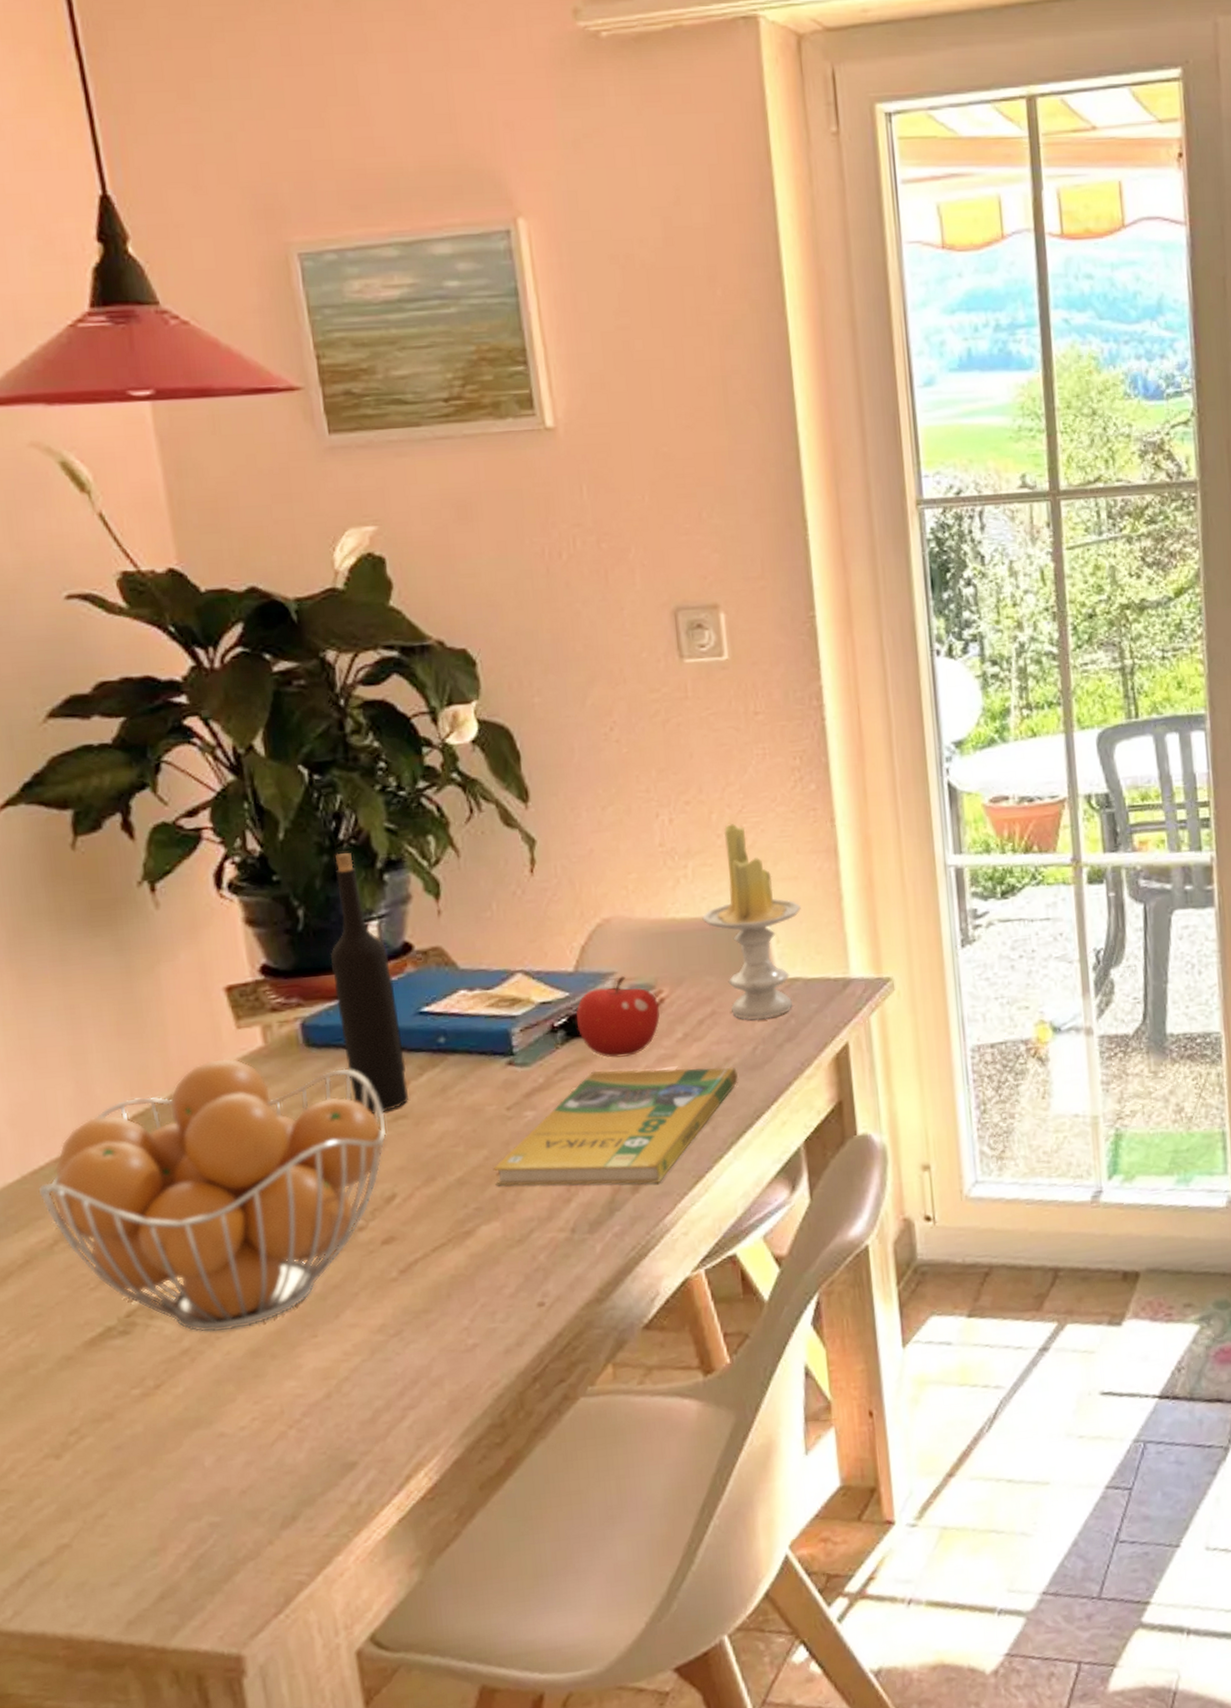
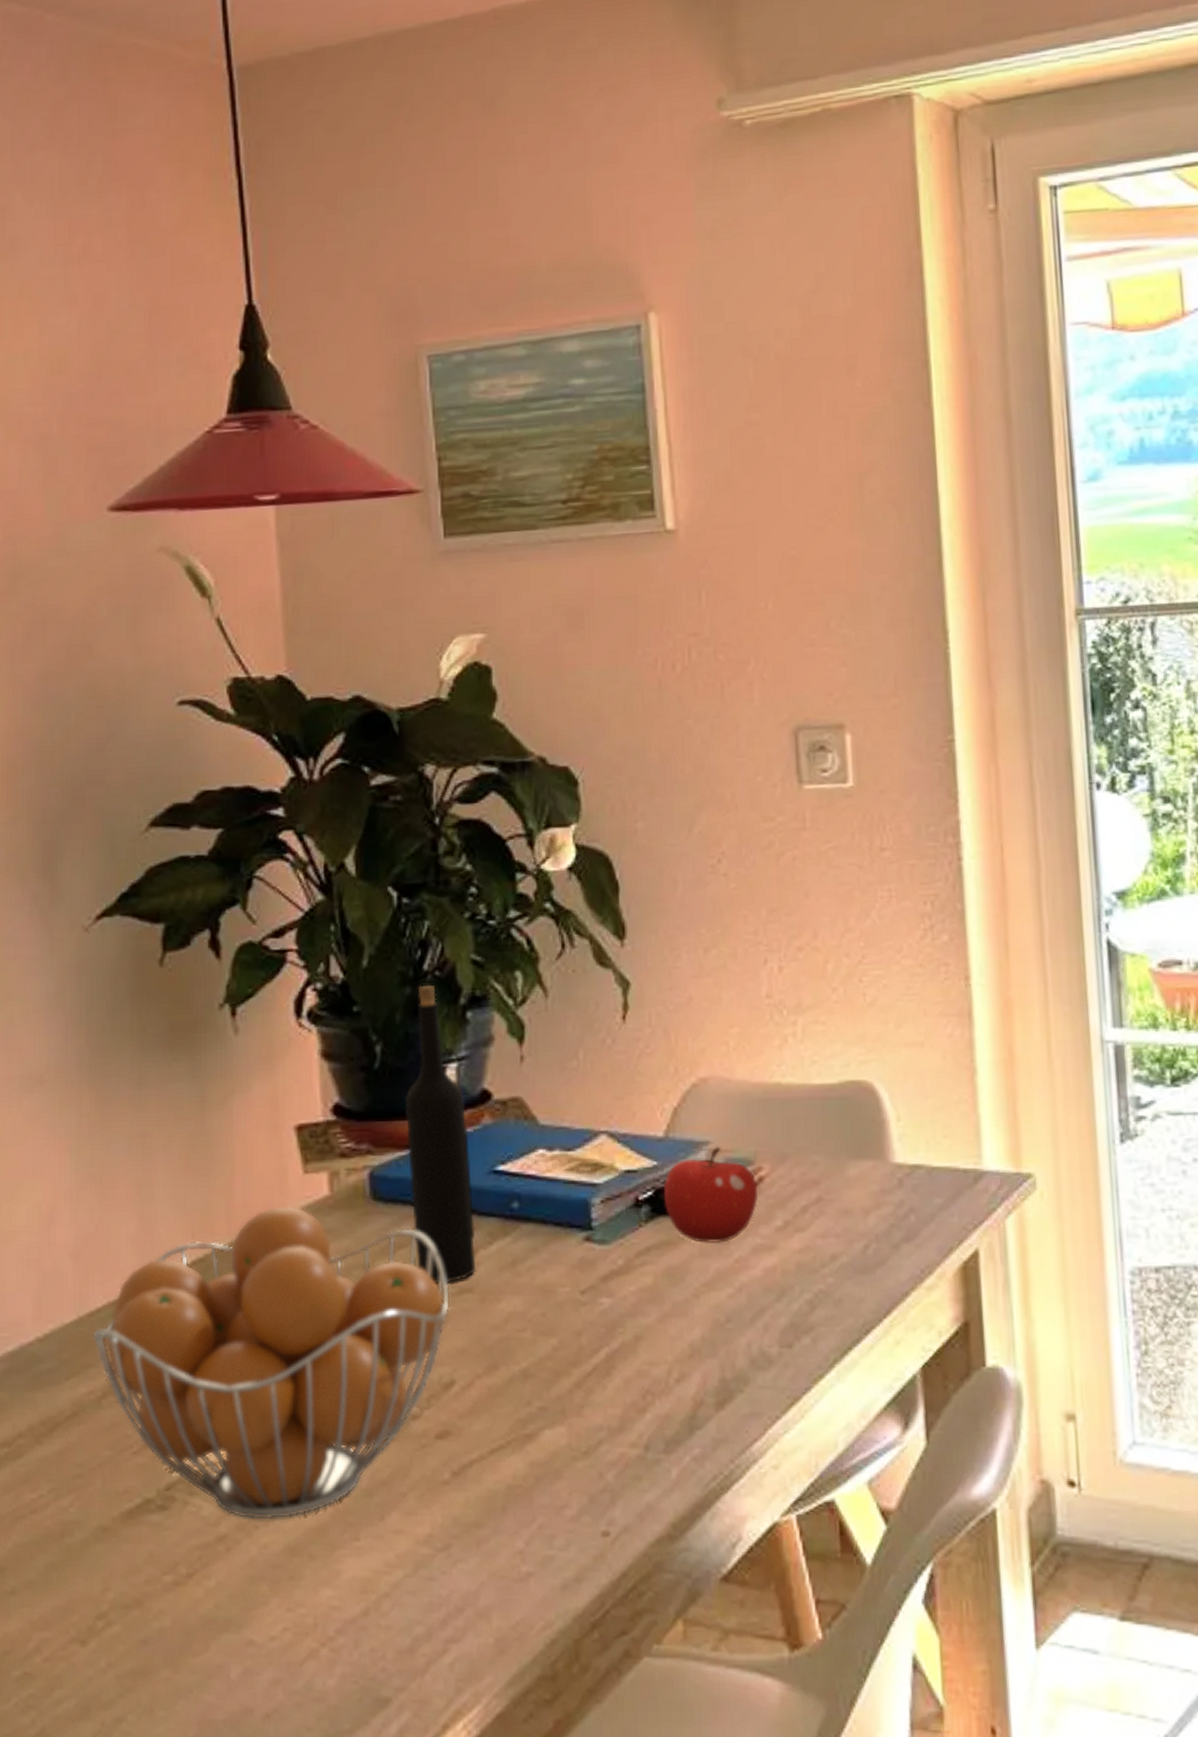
booklet: present [493,1067,738,1186] -> none [561,1257,845,1401]
candle: present [702,824,801,1020] -> none [811,976,927,1212]

